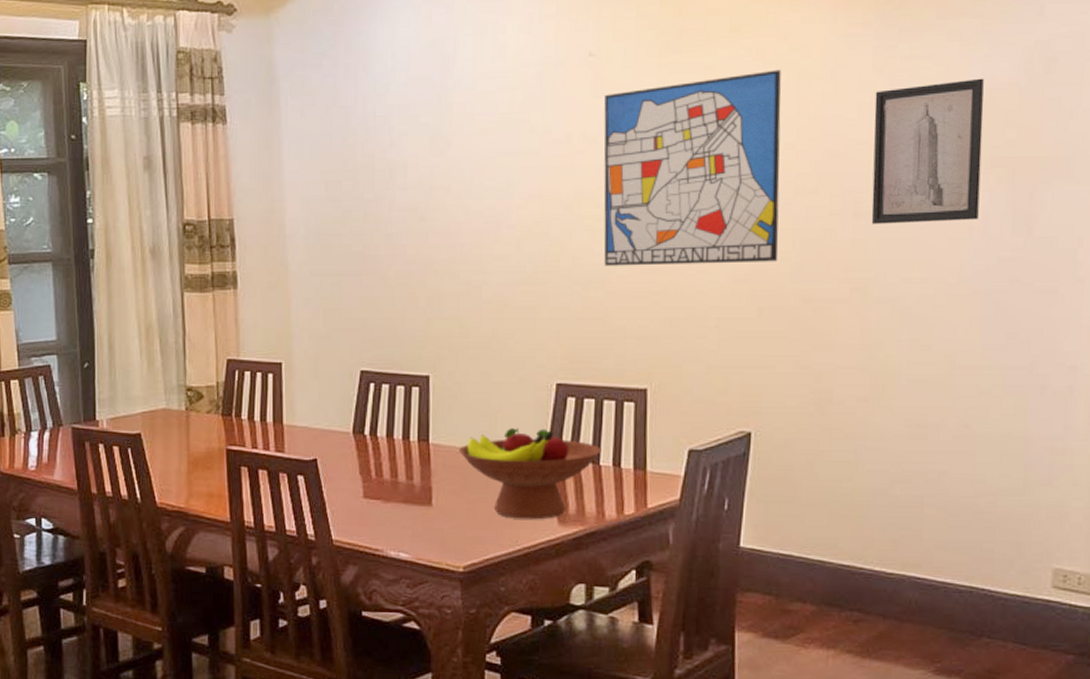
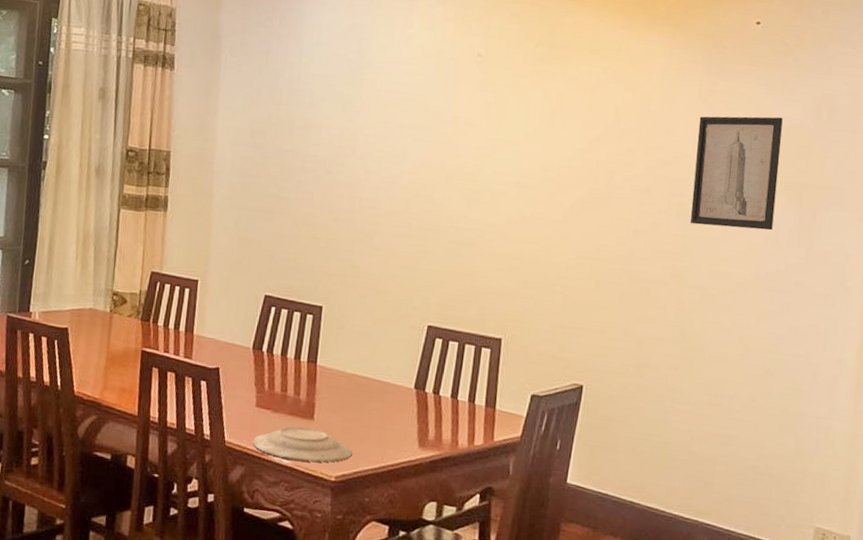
plate: none [364,514,480,553] -> present [252,426,352,462]
fruit bowl: present [459,428,602,520] -> none [341,359,460,442]
wall art: present [604,69,781,266] -> none [475,88,628,245]

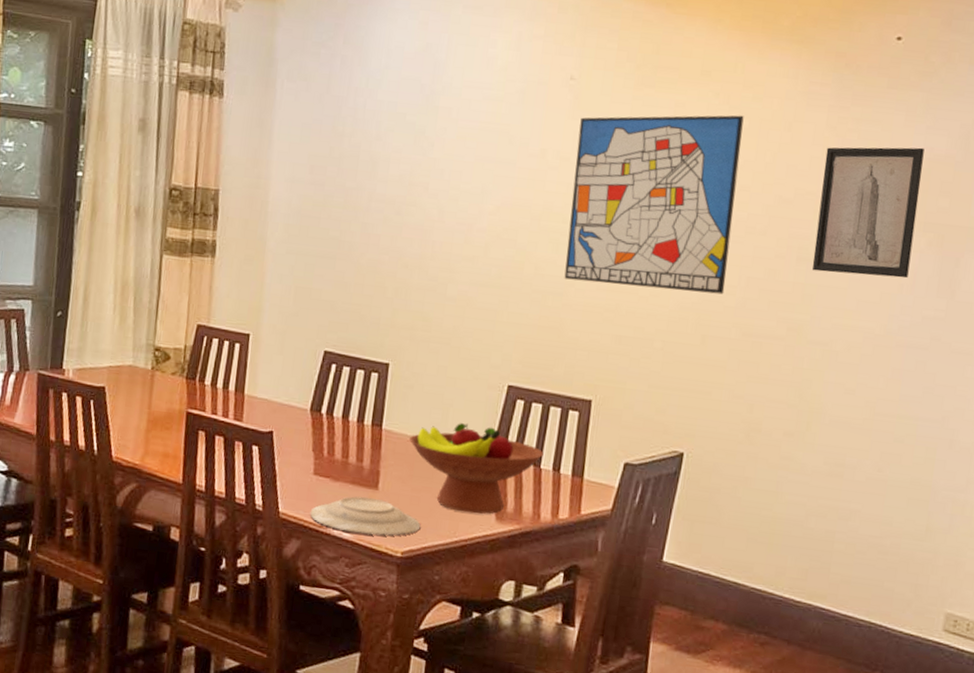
fruit bowl: none [341,359,460,442] -> present [410,423,544,514]
wall art: none [475,88,628,245] -> present [564,115,744,295]

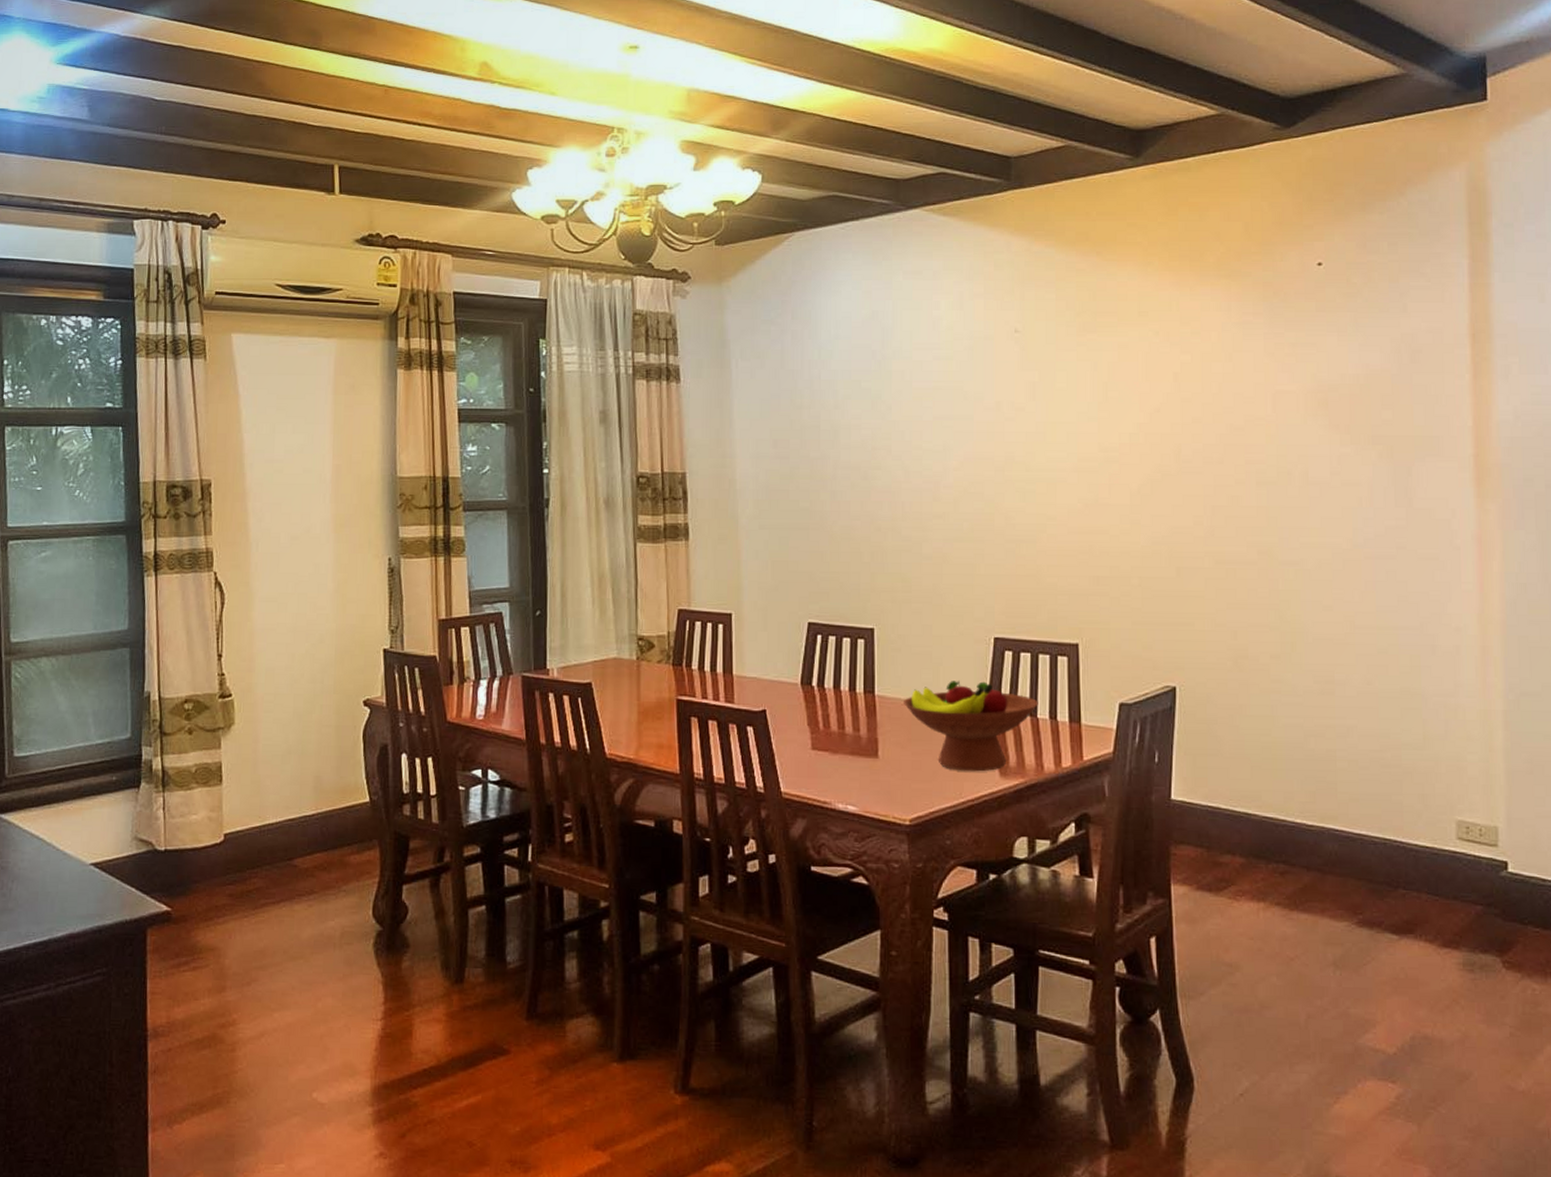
plate: present [310,496,421,536] -> none [812,766,926,806]
wall art: present [564,115,744,295] -> none [1030,351,1192,527]
wall art: present [812,147,925,278] -> none [1268,364,1365,493]

